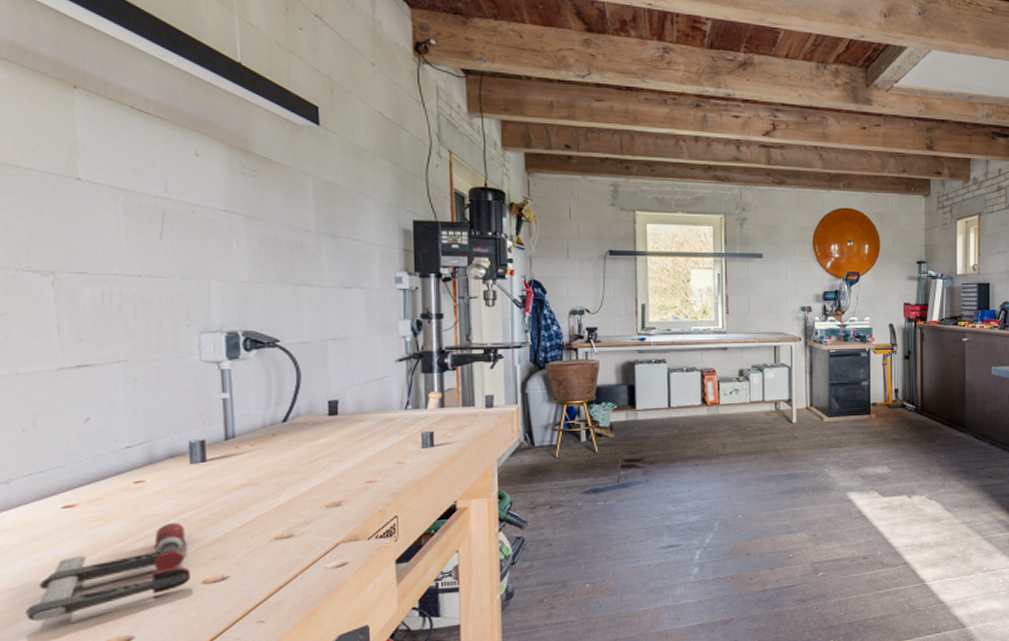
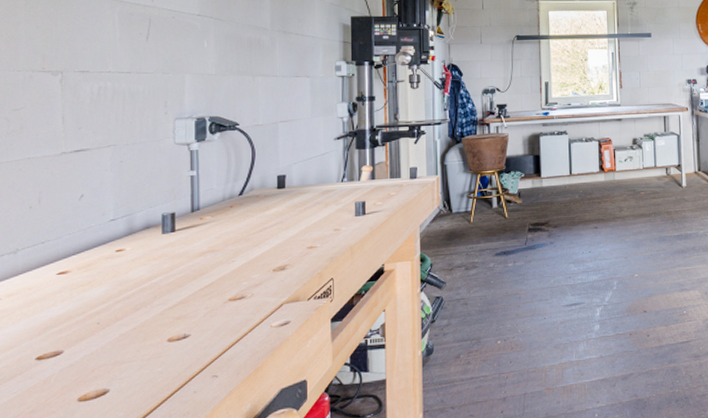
clamp: present [26,522,190,622] -> none [23,286,158,376]

